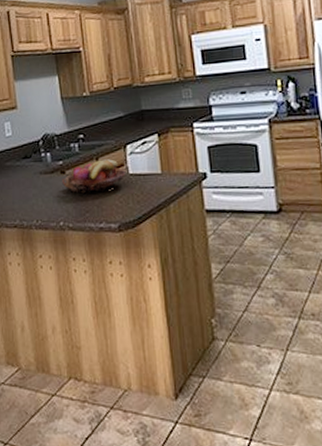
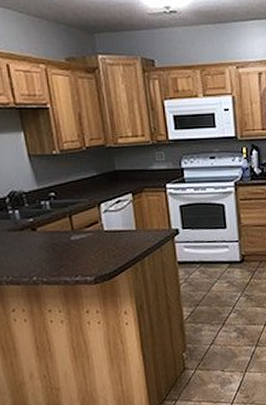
fruit basket: present [62,159,126,194] -> none [33,216,101,250]

